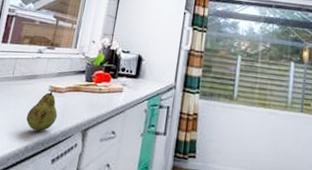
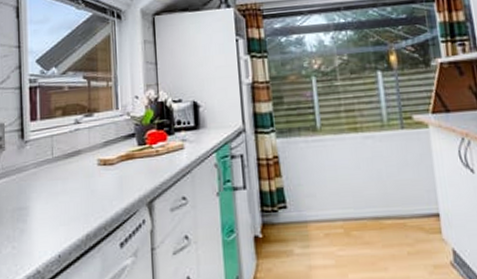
fruit: present [26,89,58,131] -> none [79,163,115,214]

